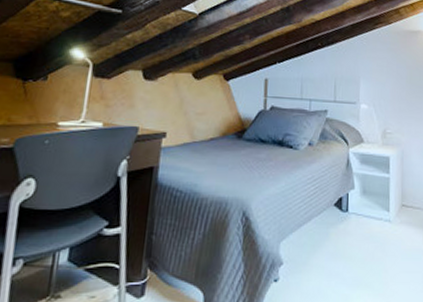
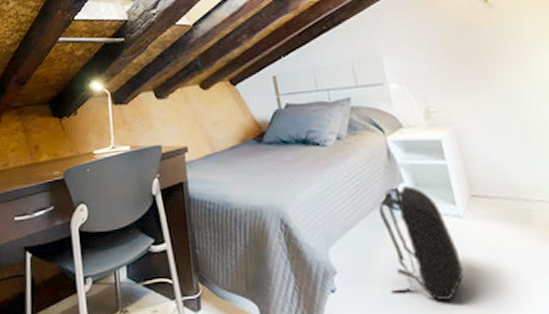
backpack: none [324,192,384,290] -> present [379,186,464,300]

